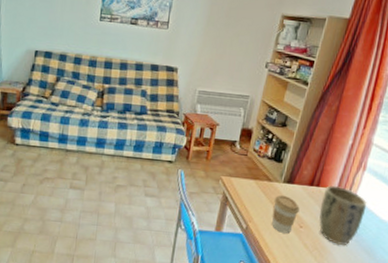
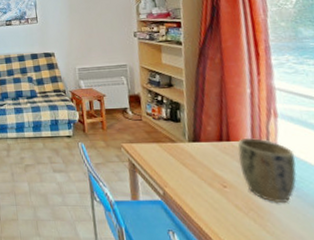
coffee cup: present [272,194,300,234] -> none [184,154,217,195]

